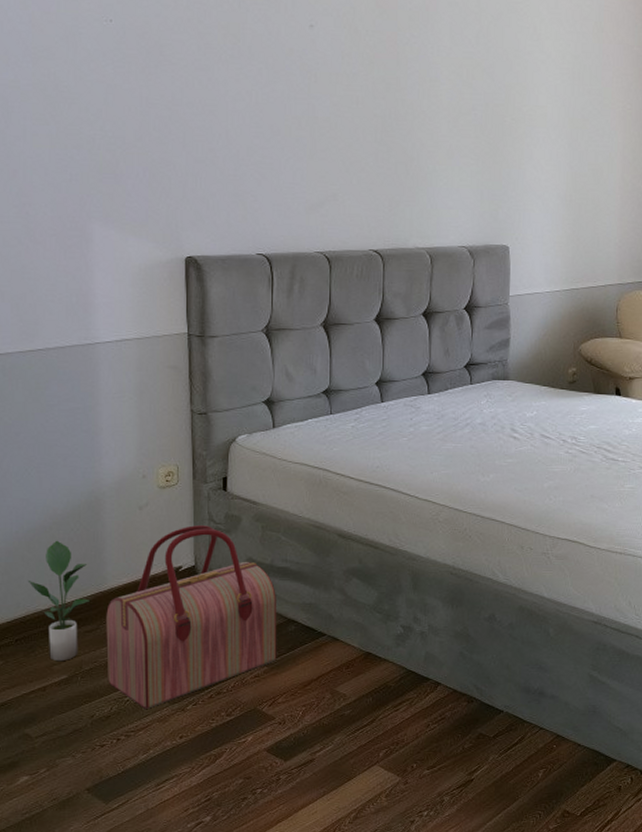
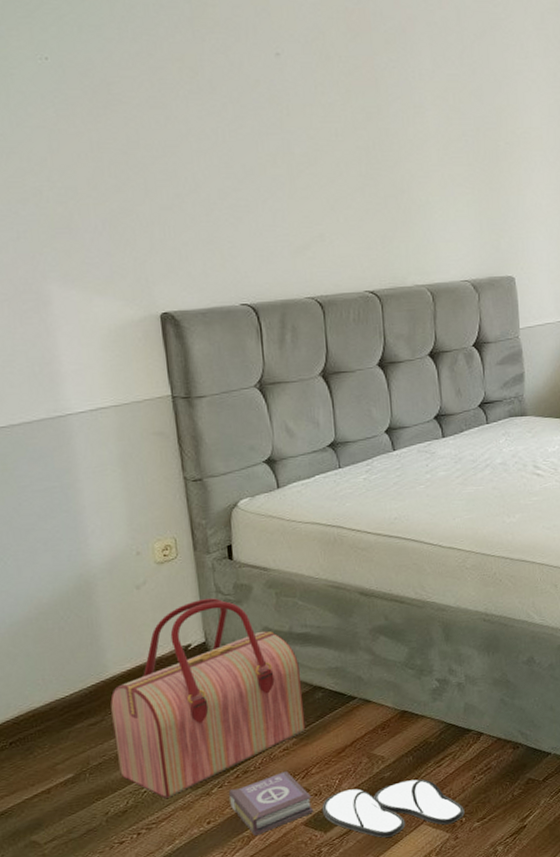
potted plant: present [27,540,91,662] -> none [16,631,92,761]
book: none [201,696,277,756] -> present [228,770,314,837]
slippers: none [284,720,416,773] -> present [322,779,465,838]

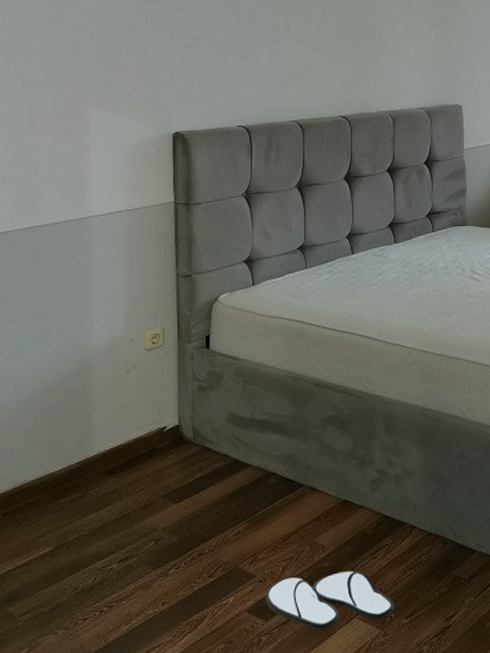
handbag: present [110,598,306,798] -> none [91,384,258,577]
book: present [228,770,314,837] -> none [183,555,258,621]

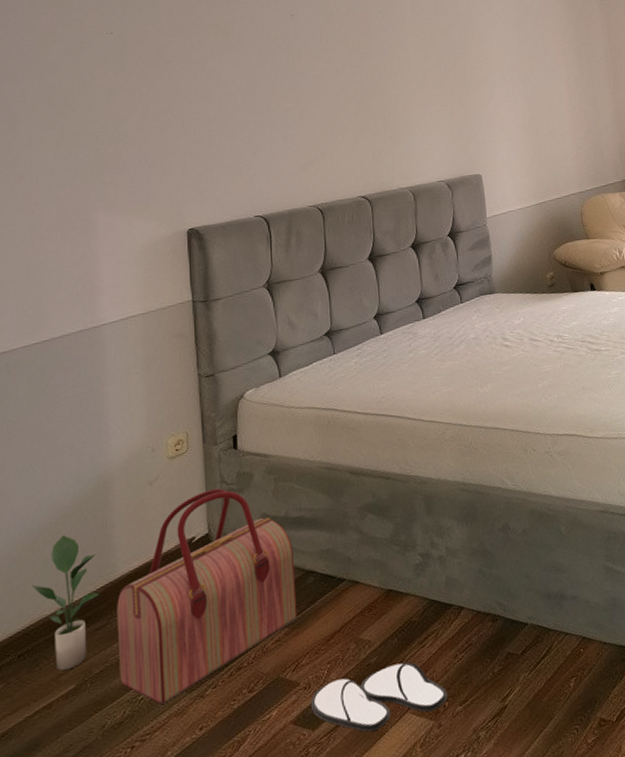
potted plant: none [17,409,78,534] -> present [31,534,100,671]
handbag: none [91,384,258,577] -> present [117,488,298,705]

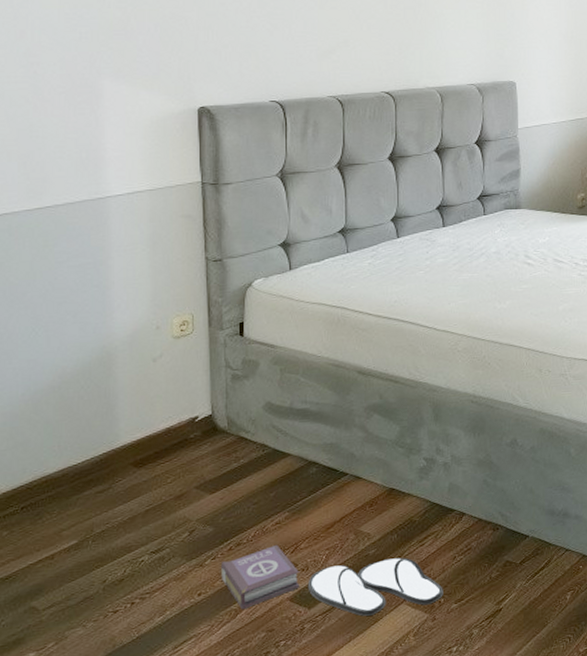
potted plant: present [31,534,100,671] -> none [34,399,102,527]
handbag: present [117,488,298,705] -> none [119,372,298,568]
book: none [221,663,303,741] -> present [220,544,300,610]

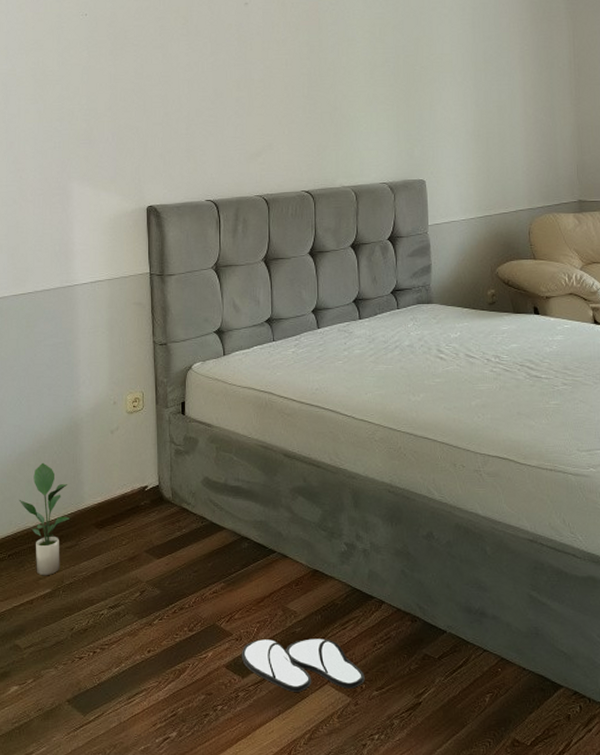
potted plant: none [34,399,102,527] -> present [18,462,71,576]
book: present [220,544,300,610] -> none [166,612,235,671]

